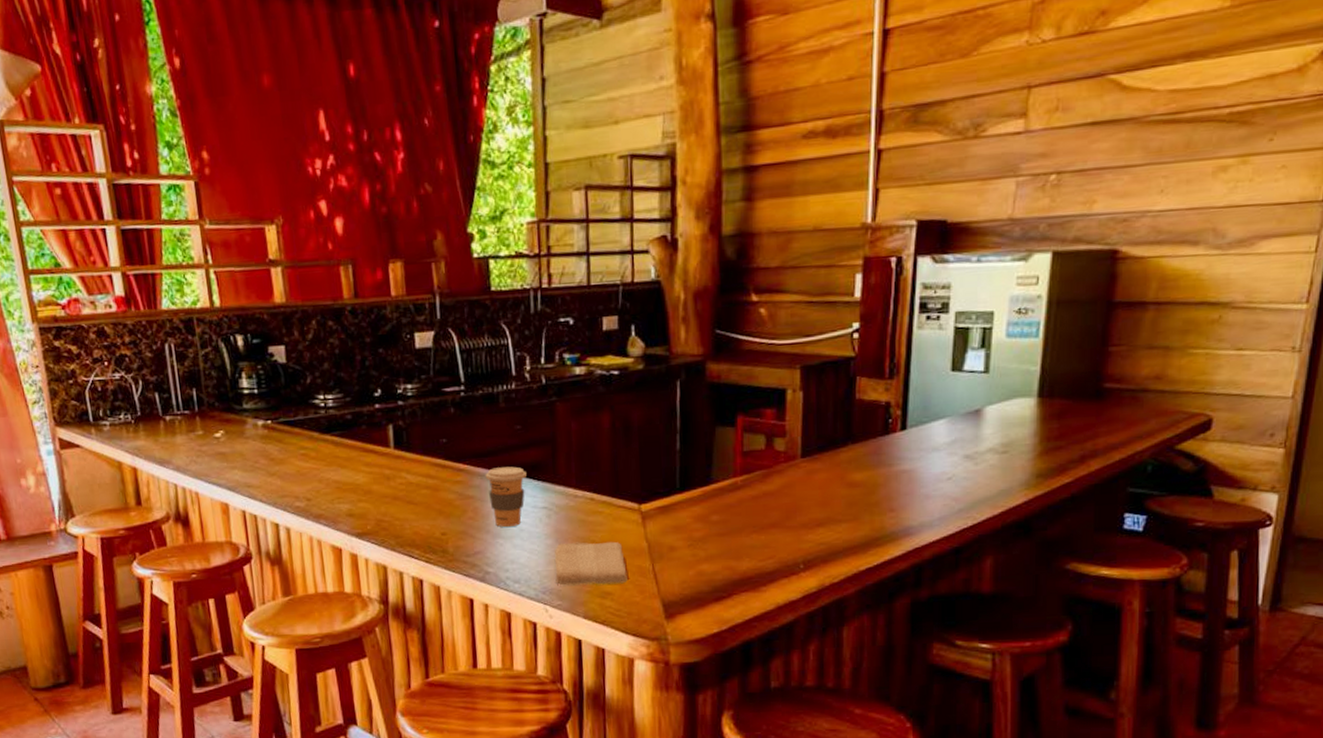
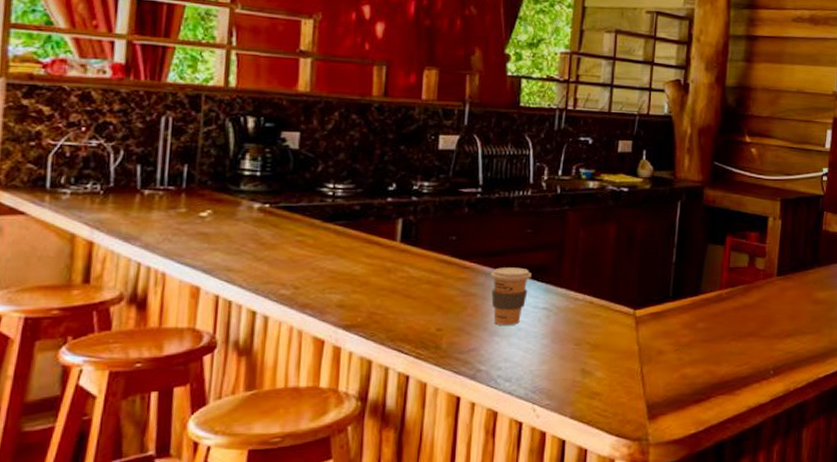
washcloth: present [554,541,628,585] -> none [547,343,617,385]

